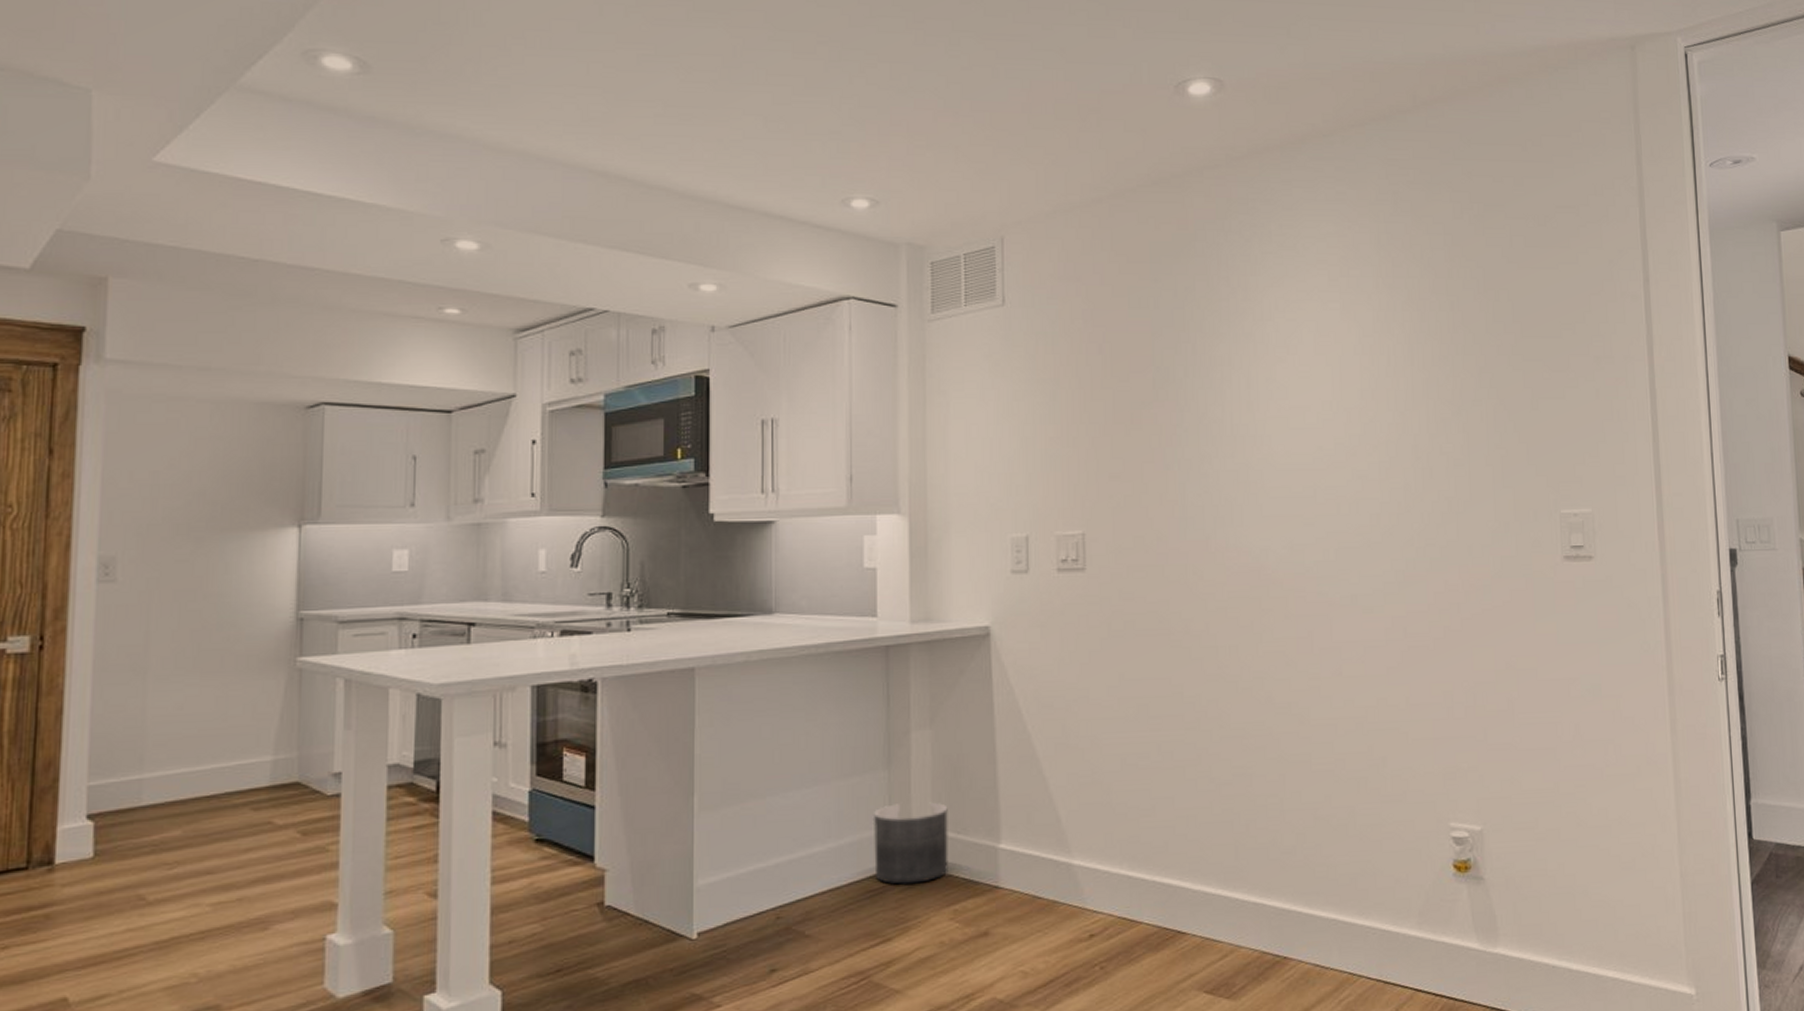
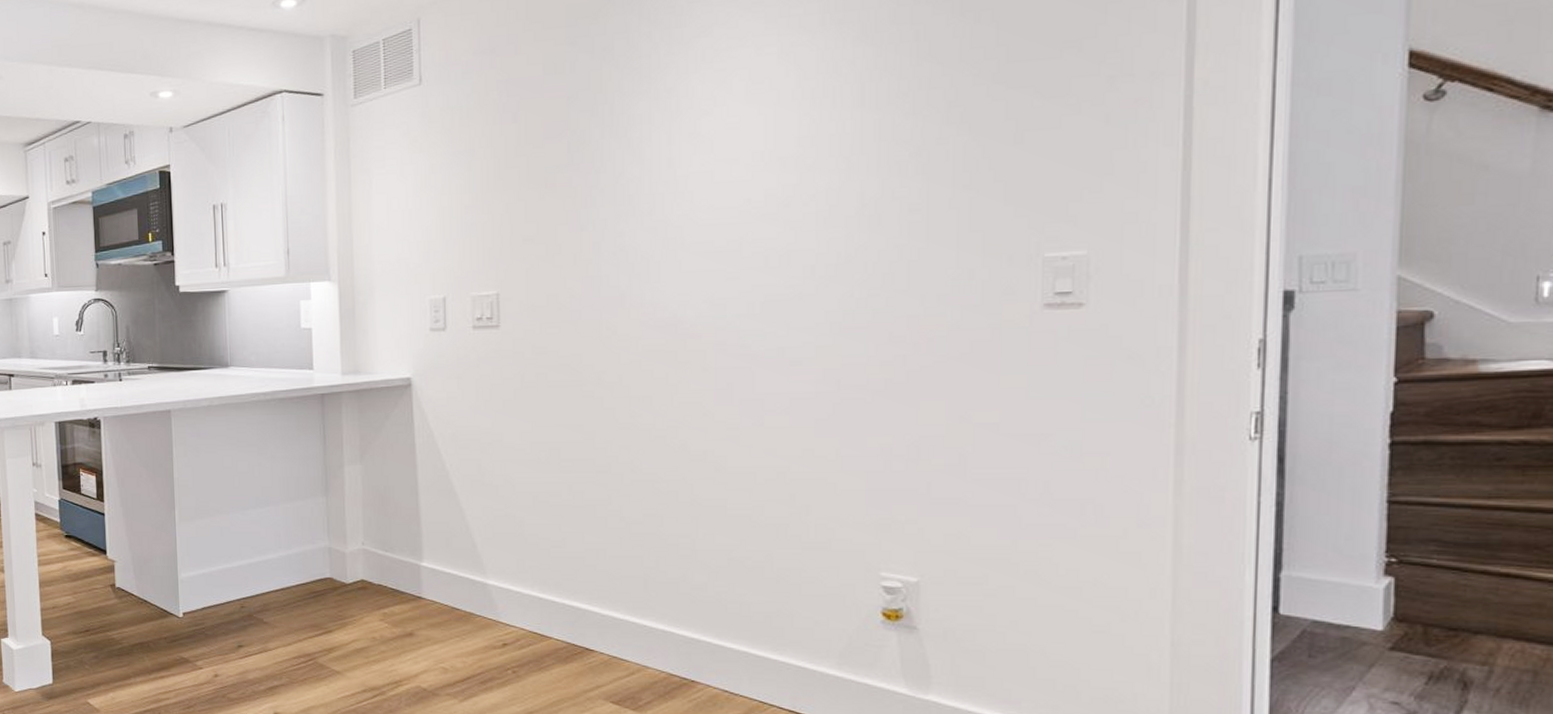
planter: present [872,802,949,885] -> none [314,524,378,589]

